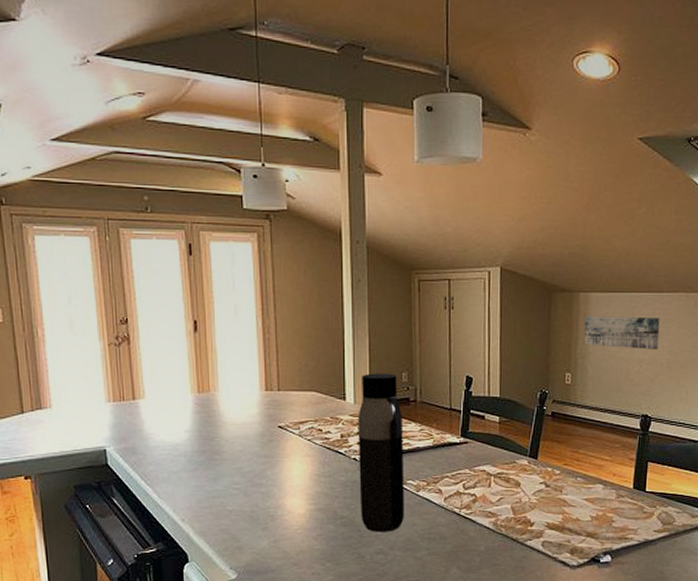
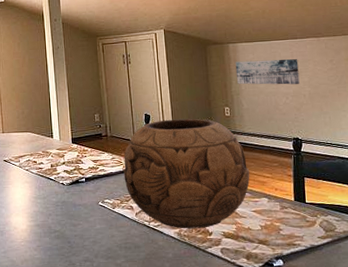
water bottle: present [358,373,404,532] -> none [63,115,105,243]
decorative bowl: none [433,384,586,518] -> present [123,118,250,229]

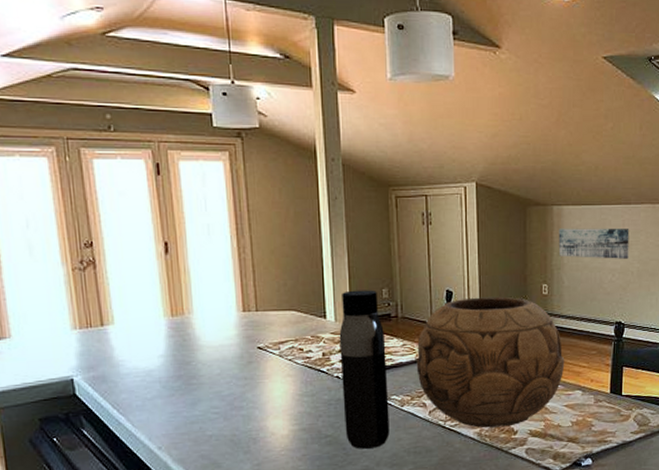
water bottle: none [63,115,105,243] -> present [339,290,390,449]

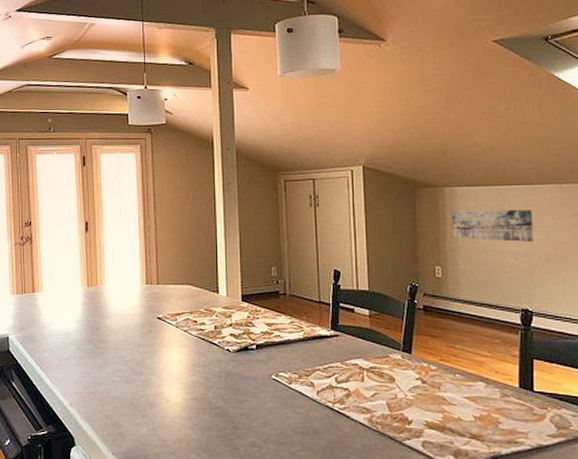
water bottle: present [339,290,390,449] -> none [230,267,277,424]
decorative bowl: present [416,296,565,428] -> none [304,278,464,415]

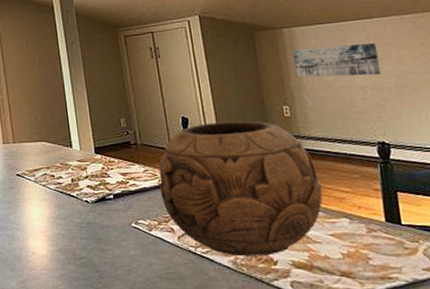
decorative bowl: none [304,278,464,415] -> present [158,121,323,257]

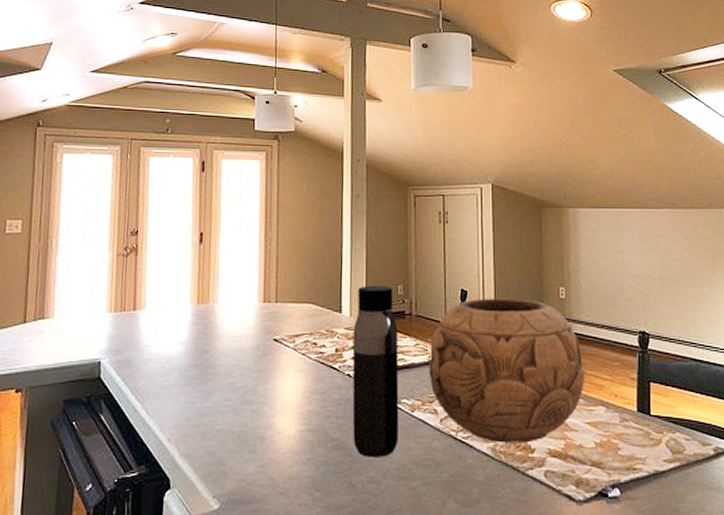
water bottle: none [84,120,141,272] -> present [352,285,399,457]
wall art: present [292,43,381,78] -> none [575,231,650,264]

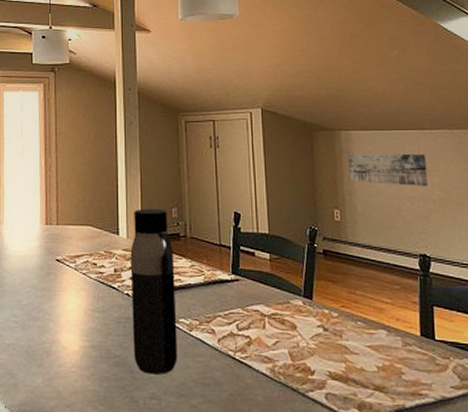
decorative bowl: present [429,298,586,443] -> none [205,220,365,365]
wall art: none [575,231,650,264] -> present [348,153,428,186]

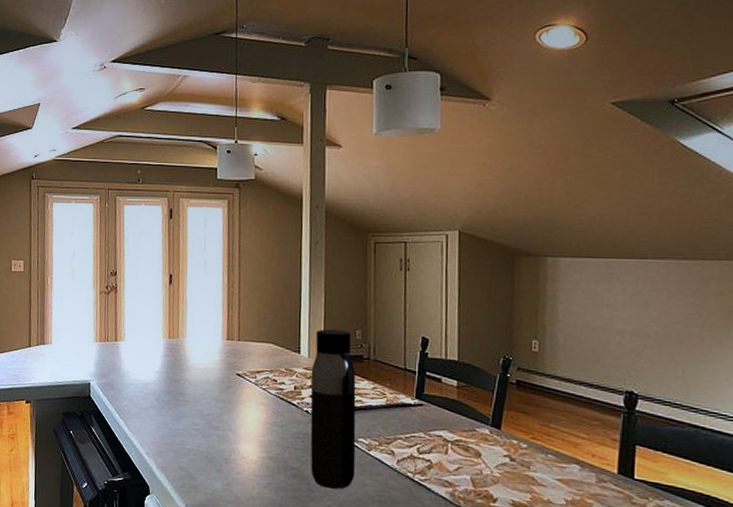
wall art: present [348,153,428,186] -> none [552,281,645,320]

